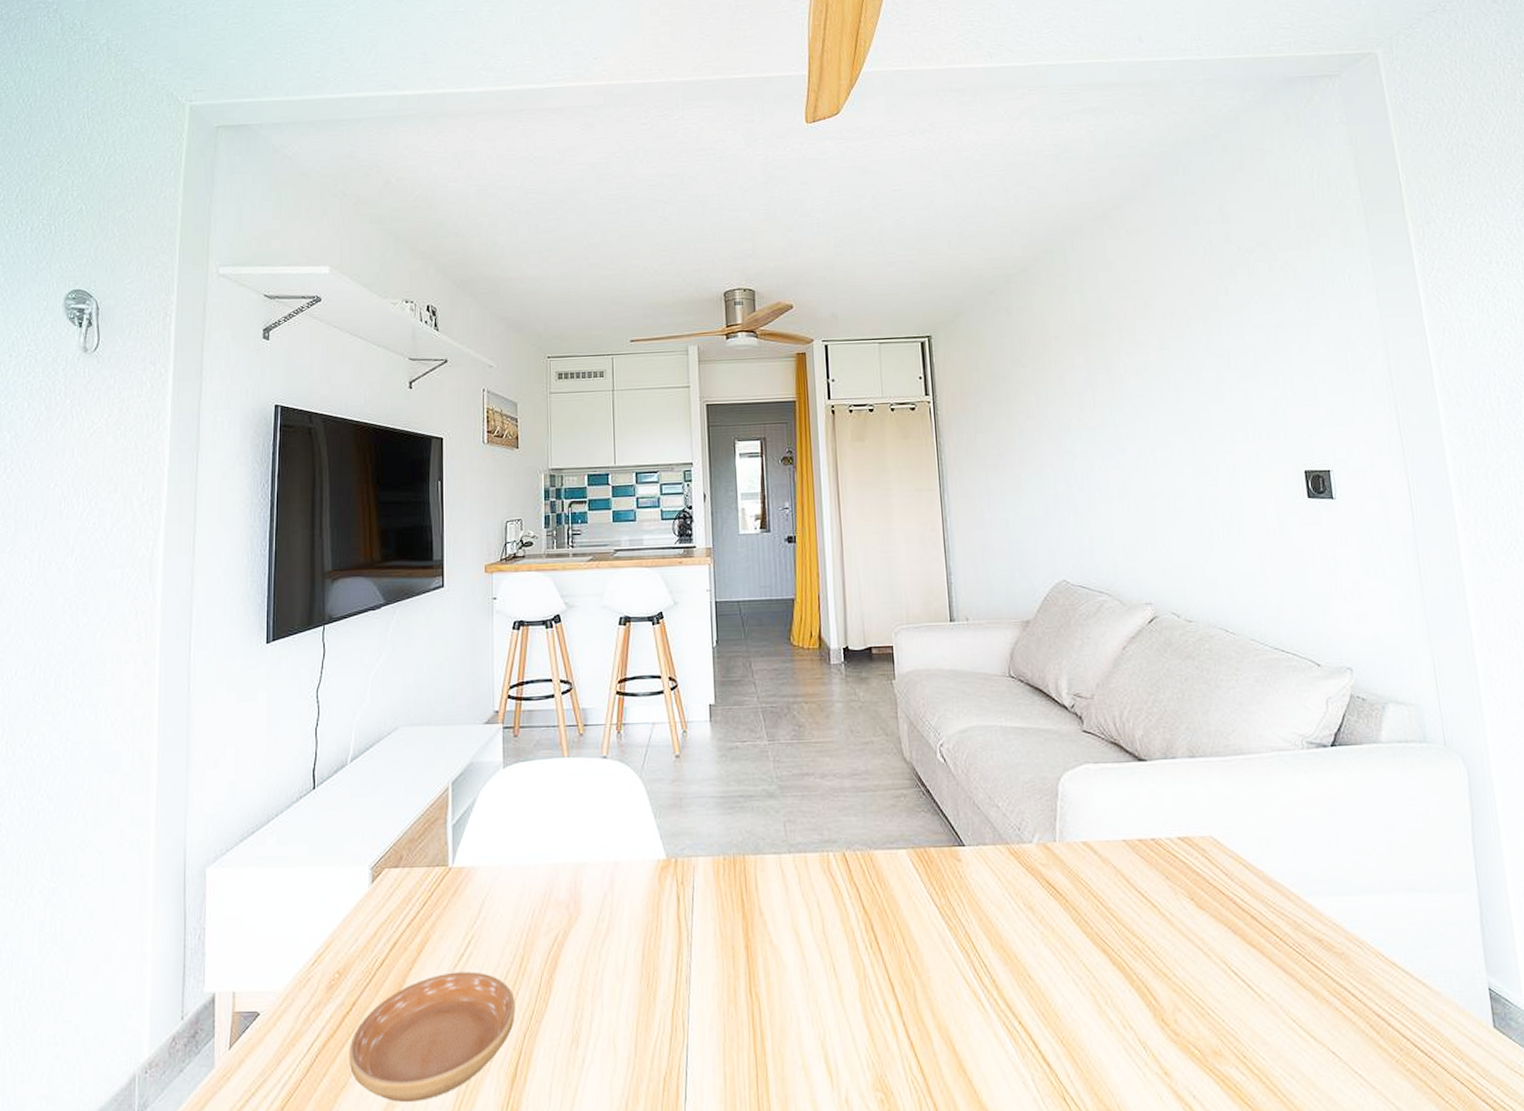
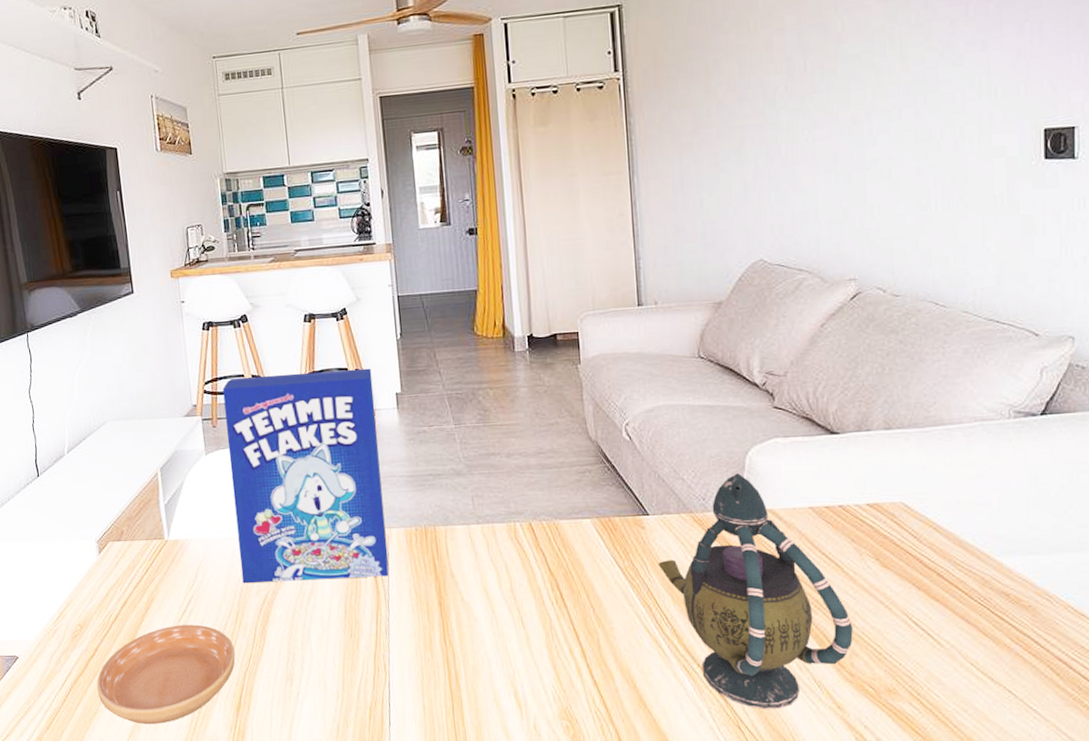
cereal box: none [528,676,693,922] -> present [223,368,389,584]
teapot: none [975,801,1175,1076] -> present [657,473,853,709]

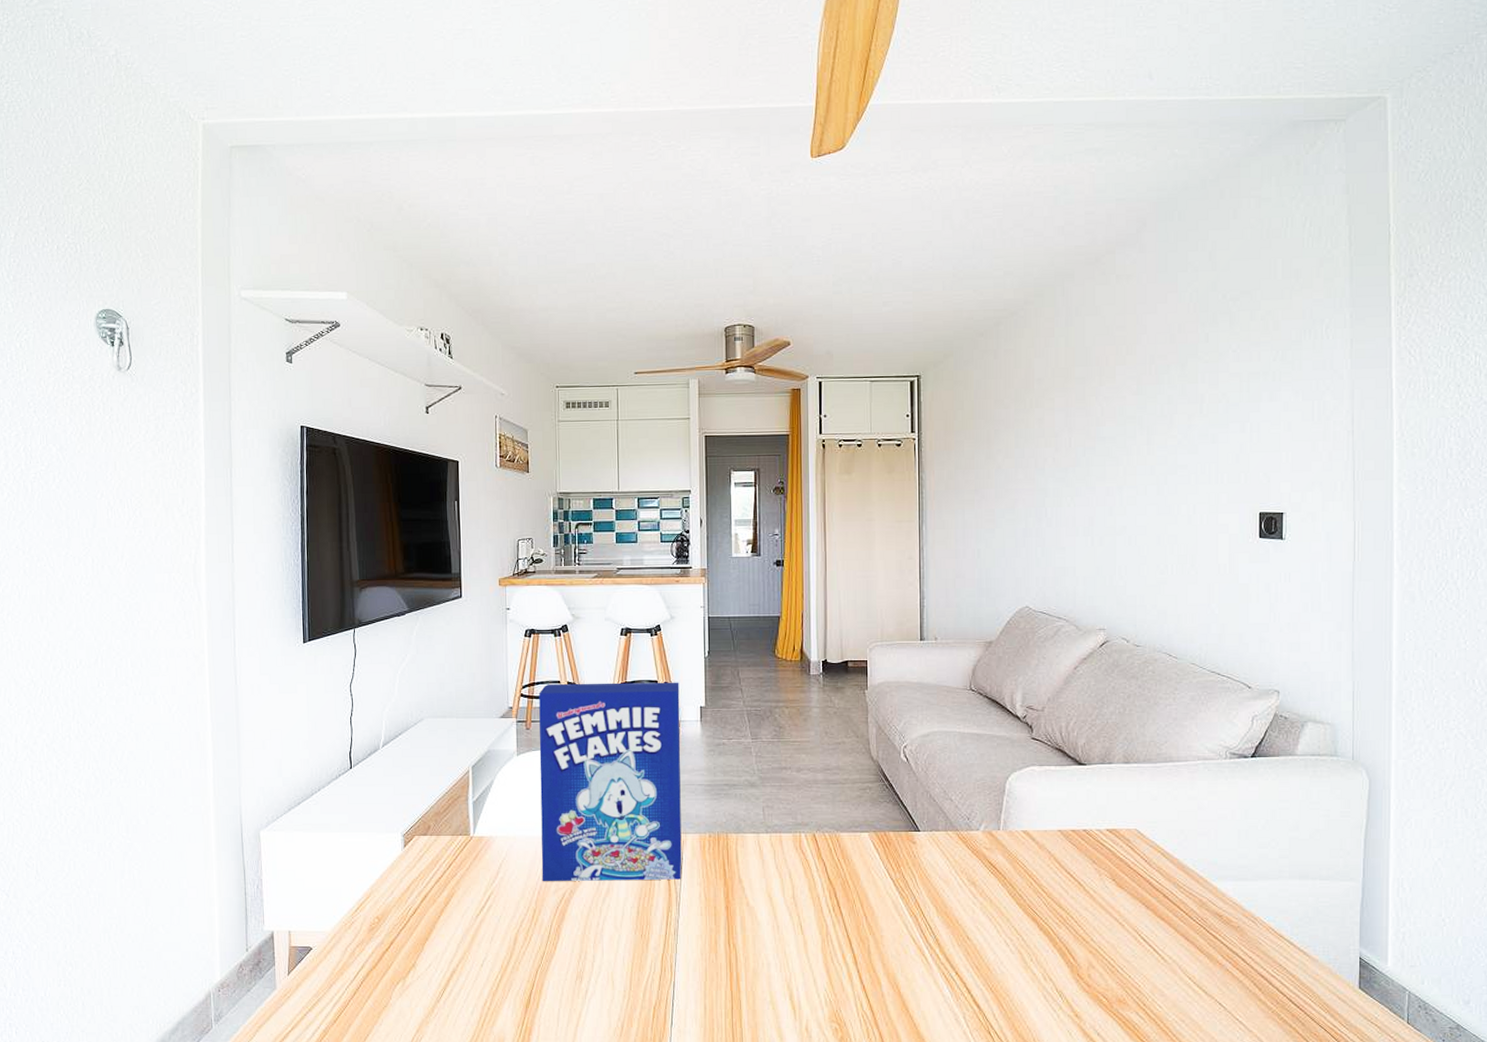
saucer: present [96,624,236,724] -> none [389,920,529,1019]
teapot: present [657,473,853,709] -> none [925,797,1091,1016]

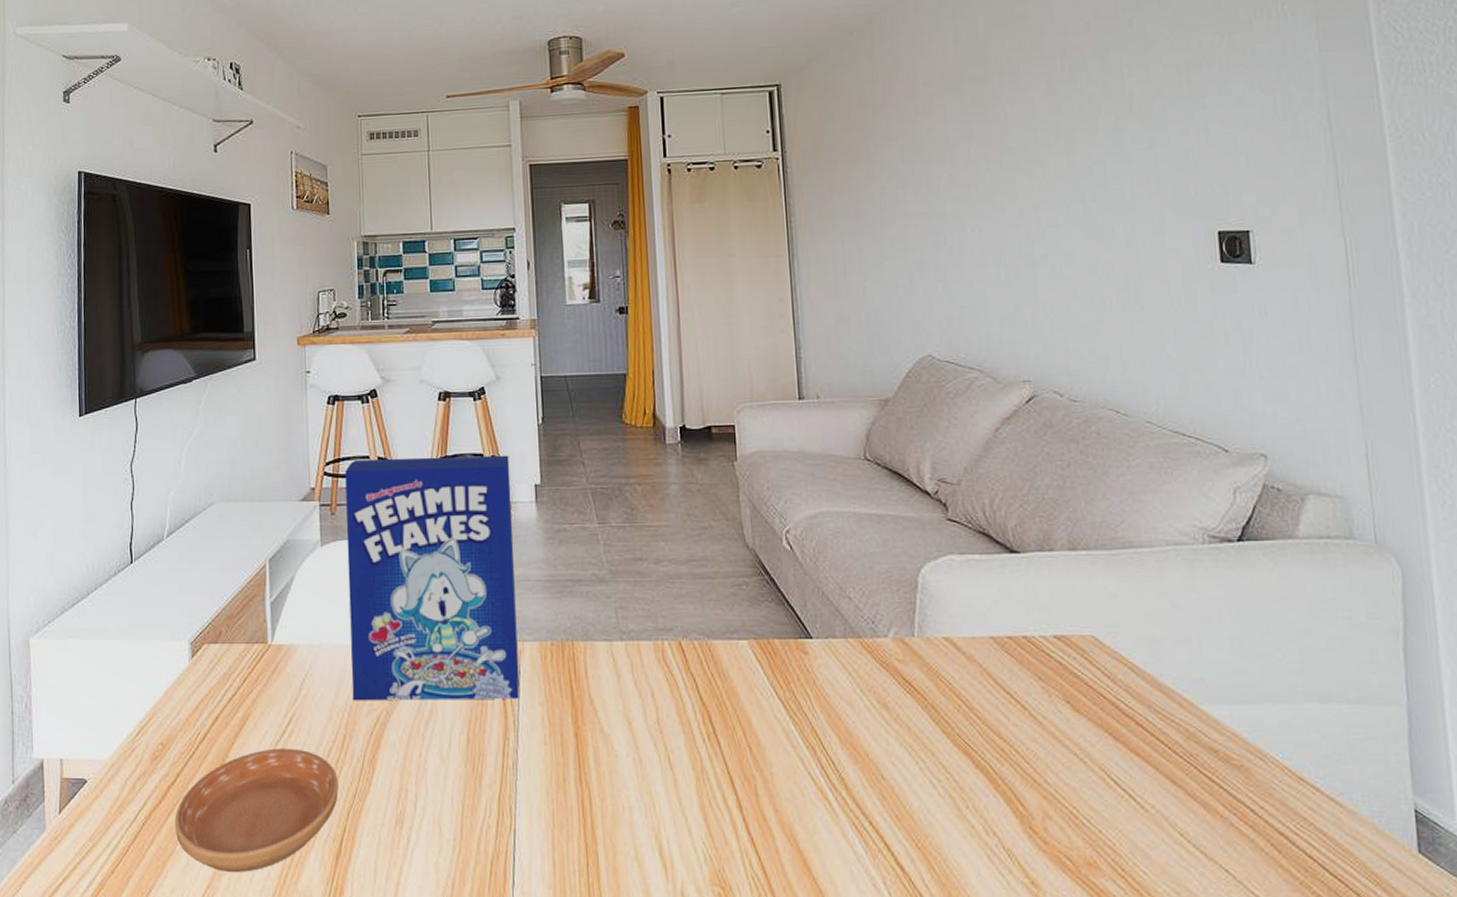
saucer: none [389,920,529,1019] -> present [174,748,339,872]

